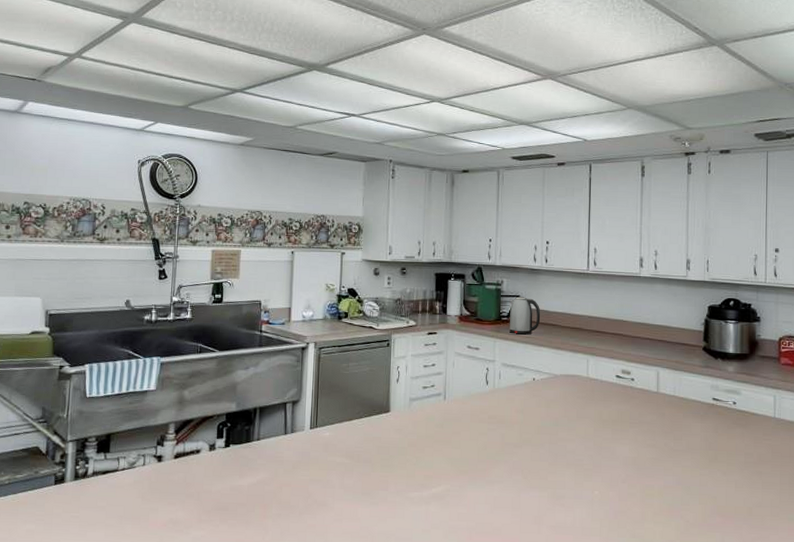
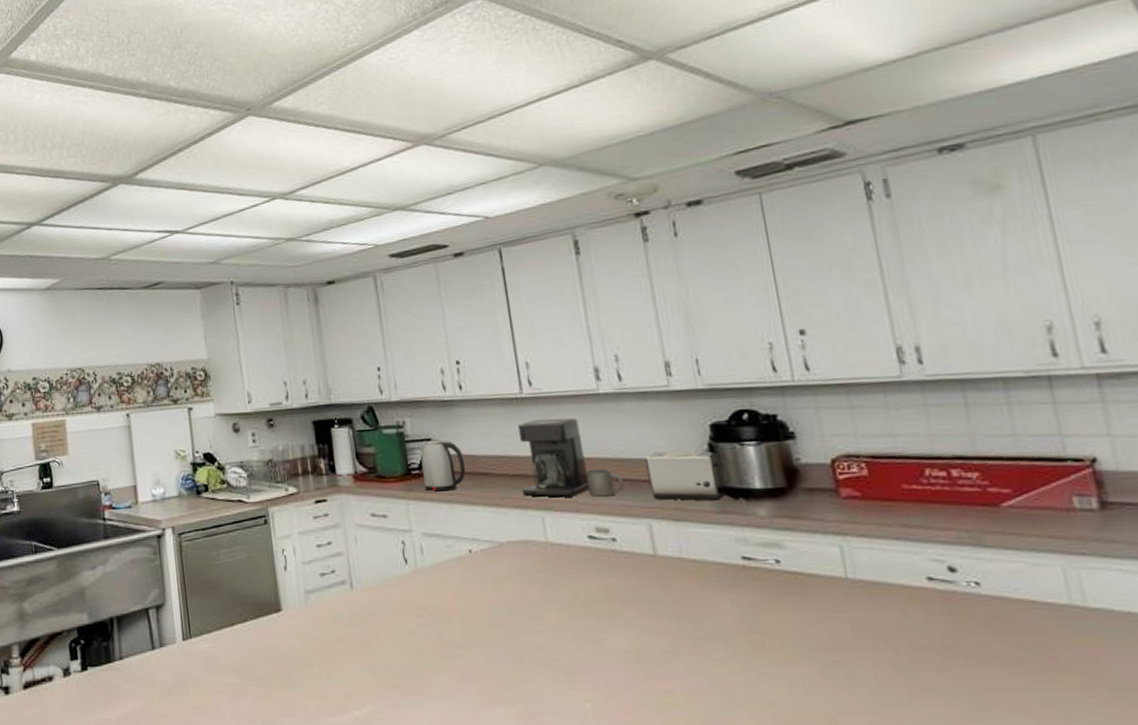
coffee maker: none [576,290,624,347] -> present [517,418,590,498]
mug: none [621,329,646,349] -> present [585,468,624,497]
toaster: none [662,321,711,359] -> present [645,451,727,501]

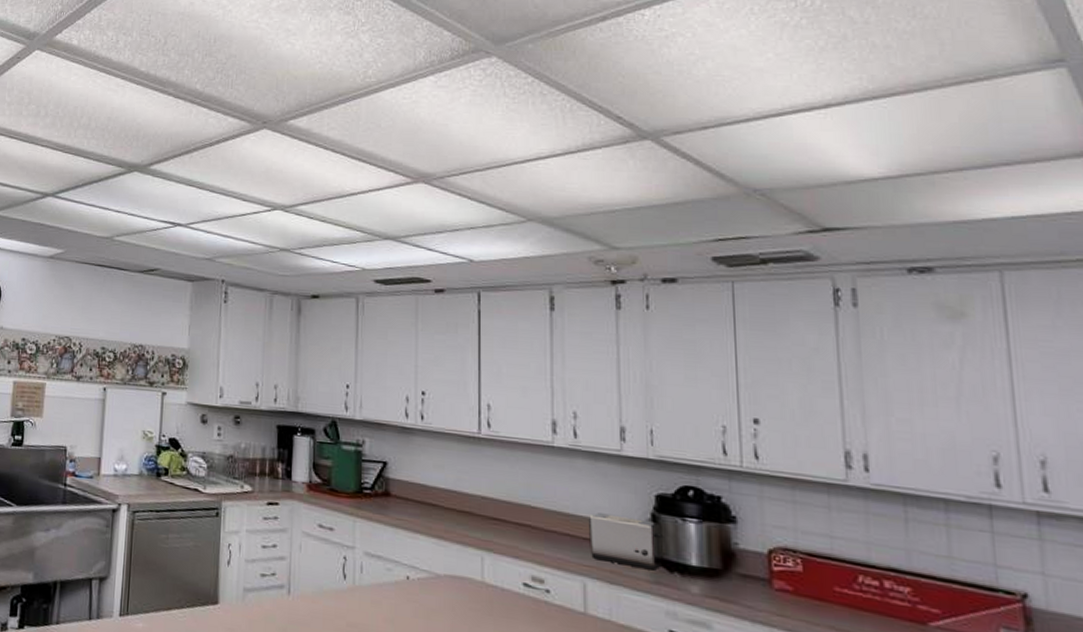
kettle: present [419,438,466,492] -> none [374,462,416,516]
coffee maker: present [517,418,590,498] -> none [466,460,531,542]
mug: present [585,468,624,497] -> none [530,518,565,548]

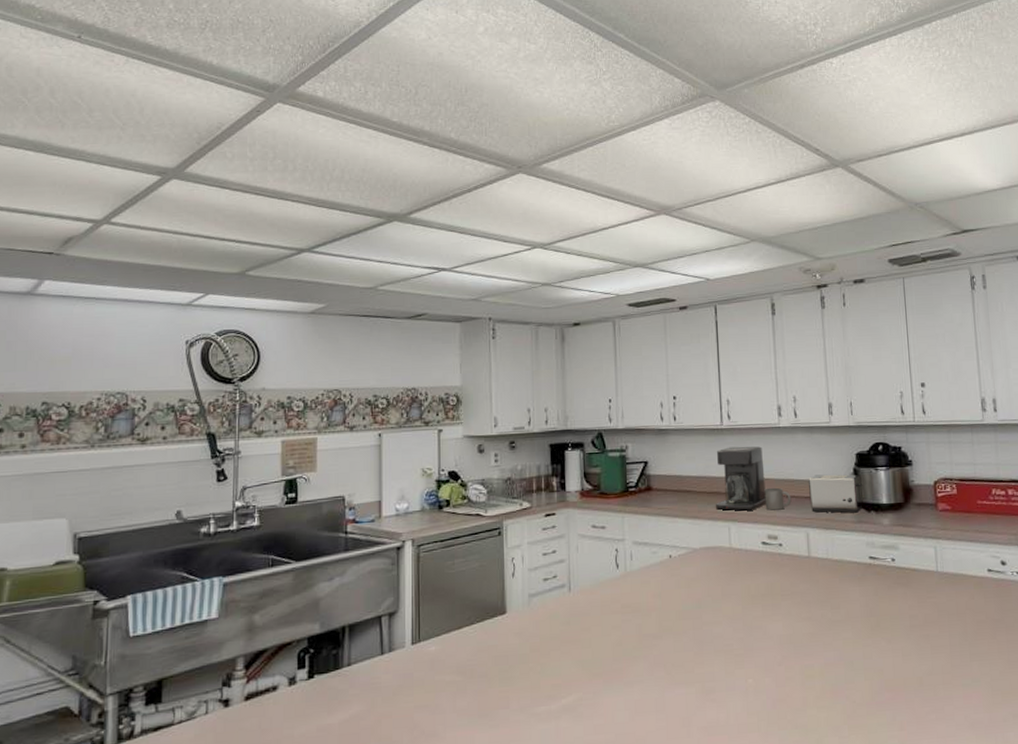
coffee maker: none [466,460,531,542] -> present [715,446,766,511]
mug: none [530,518,565,548] -> present [764,487,792,511]

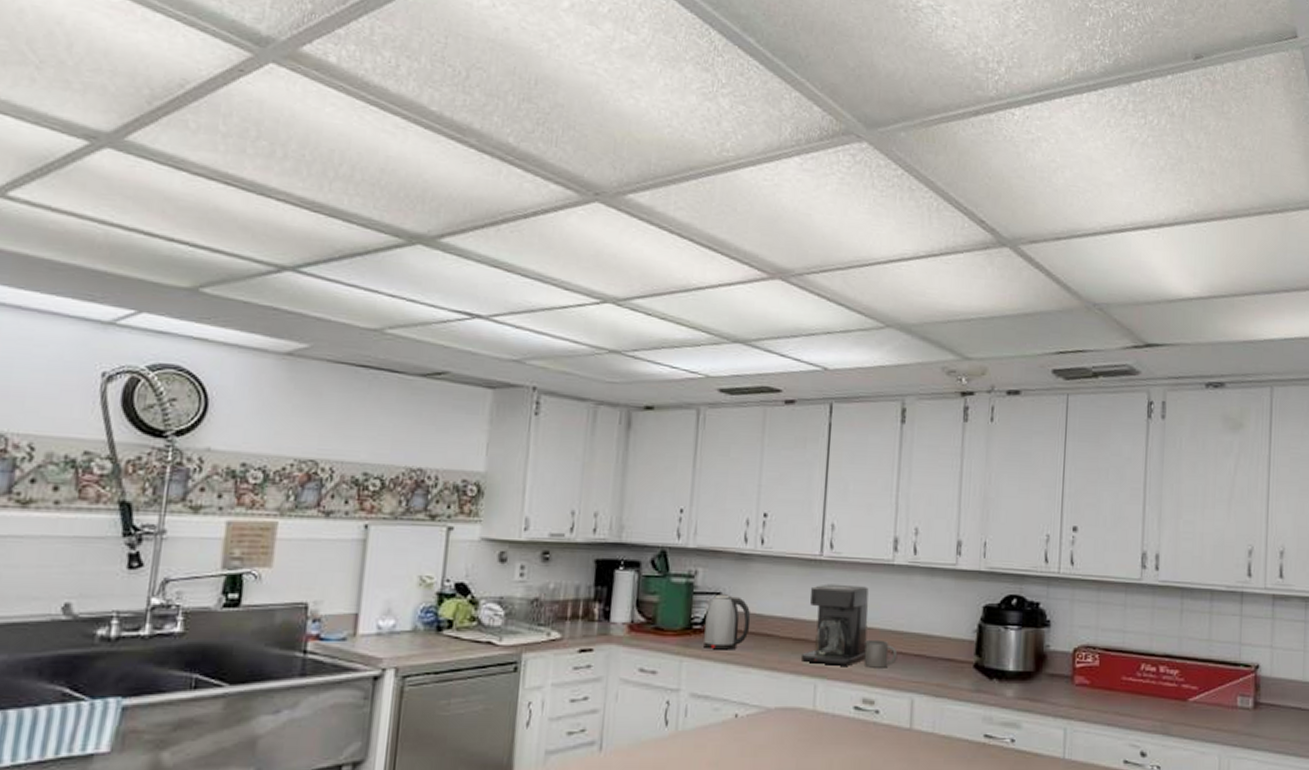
kettle: none [638,461,673,507] -> present [703,593,751,650]
toaster: present [808,474,863,513] -> none [919,628,986,679]

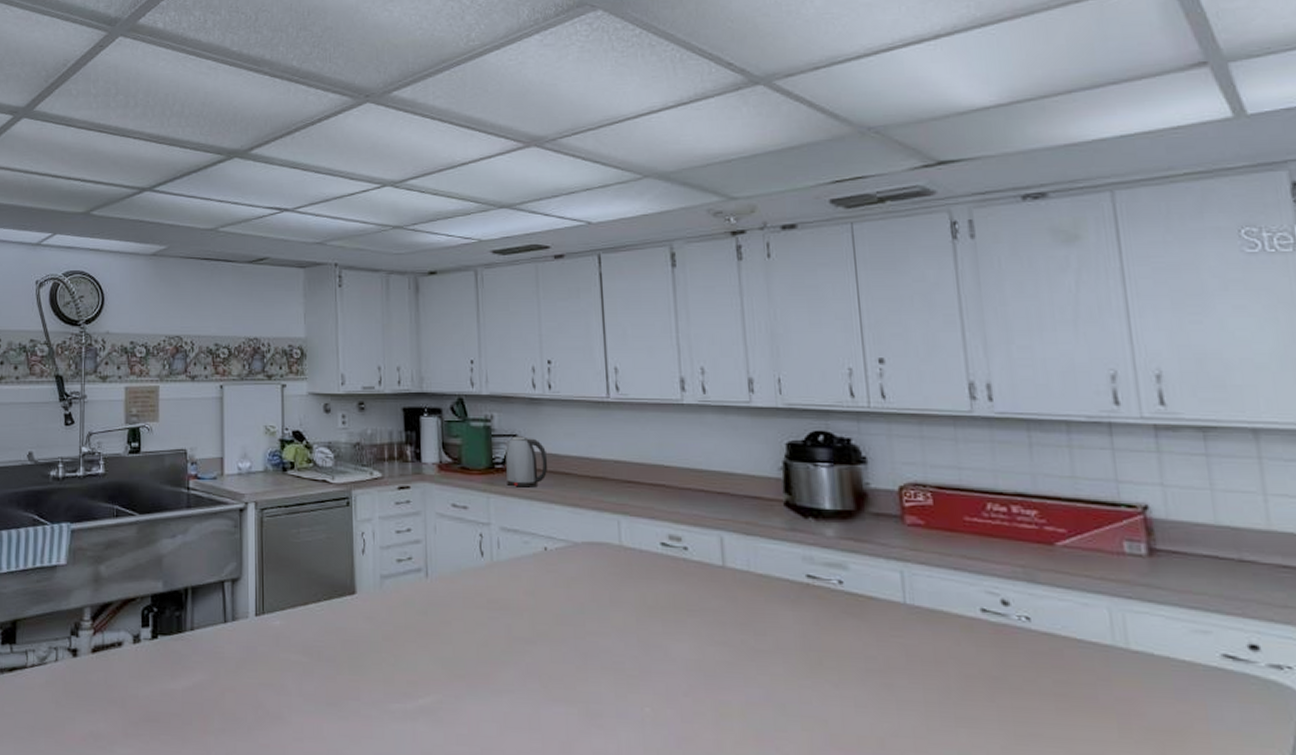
coffee maker: present [800,583,869,666] -> none [600,424,666,503]
mug: present [863,639,898,668] -> none [663,477,700,506]

